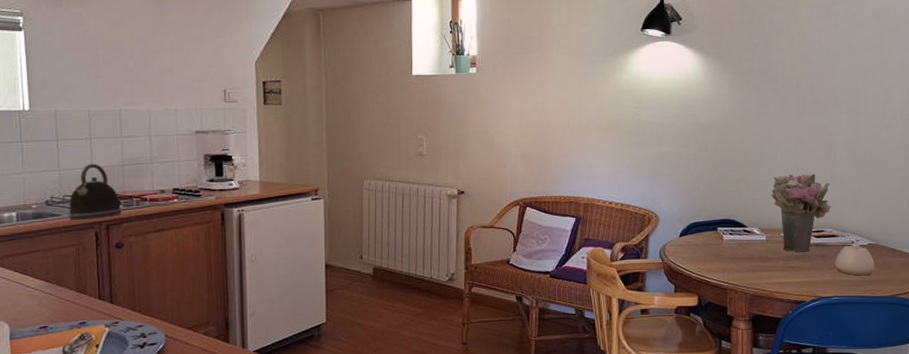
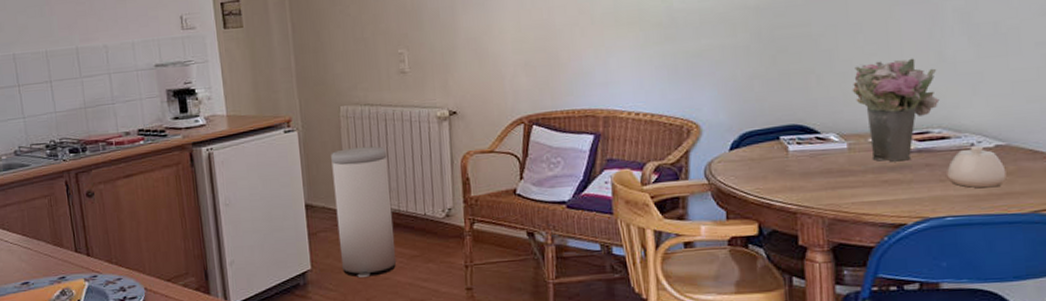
kettle: present [68,163,122,221] -> none [36,107,89,171]
pedal bin: none [352,216,403,332] -> present [331,146,397,279]

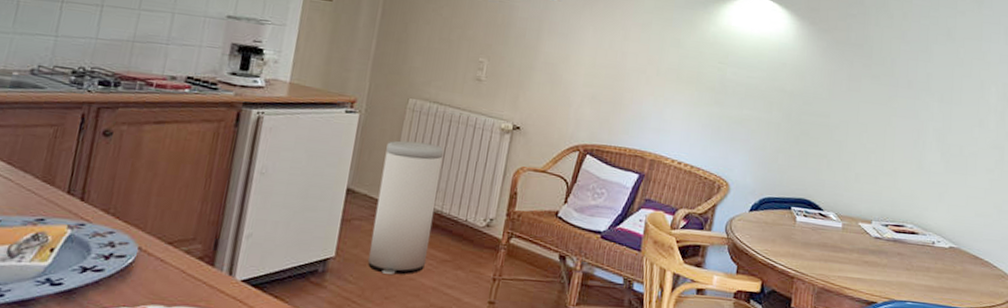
flower bouquet: present [852,58,940,162] -> none [852,158,916,247]
sugar bowl: present [945,146,1007,188] -> none [911,244,955,282]

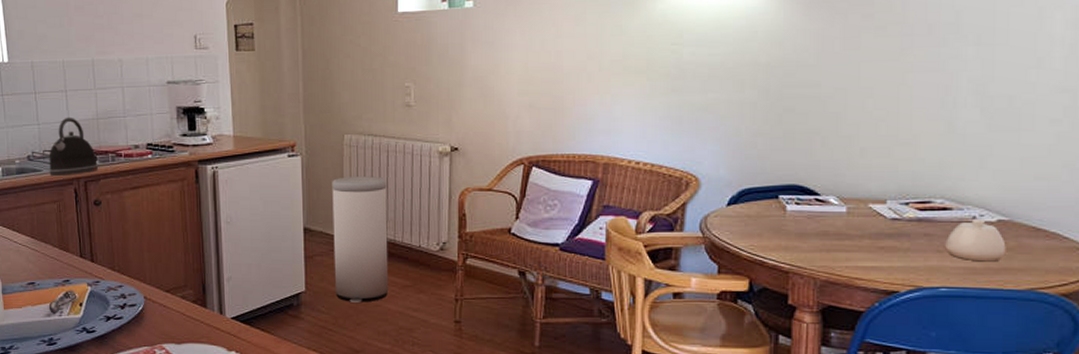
kettle: none [53,33,121,100] -> present [48,117,99,177]
sugar bowl: none [911,244,955,282] -> present [944,219,1006,262]

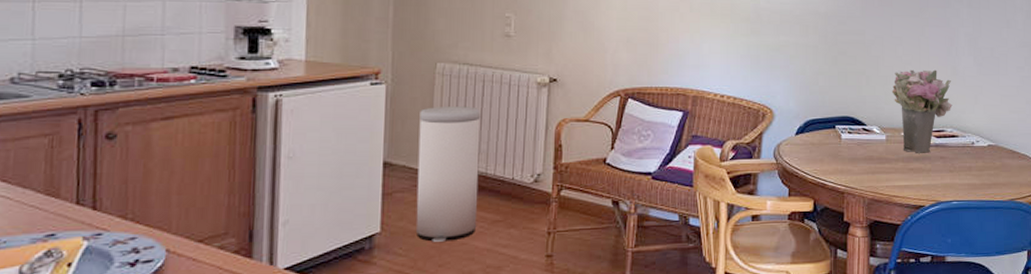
kettle: present [48,117,99,177] -> none [41,32,119,104]
flower bouquet: none [856,126,946,229] -> present [891,69,952,153]
sugar bowl: present [944,219,1006,262] -> none [954,145,995,179]

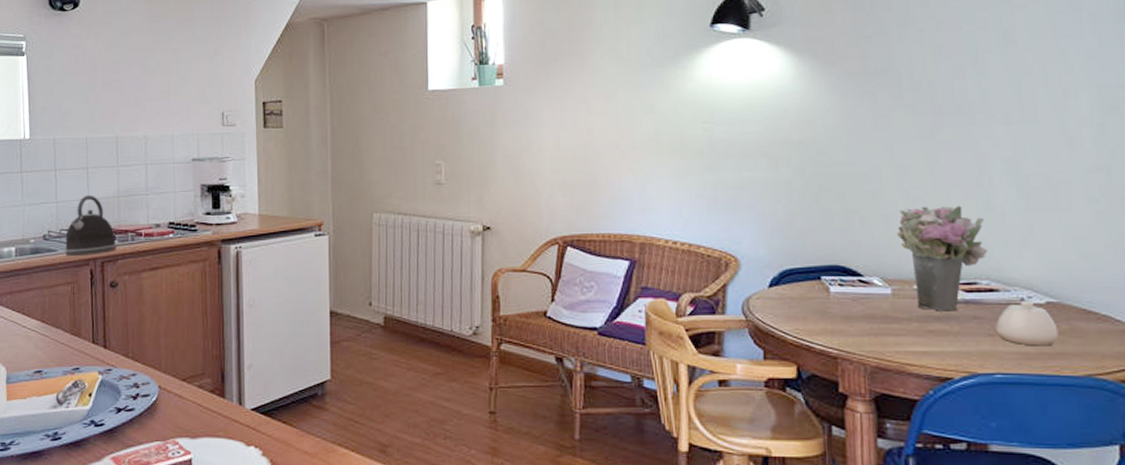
kettle: none [41,32,119,104] -> present [64,194,117,257]
pedal bin: present [415,106,481,243] -> none [360,256,419,393]
sugar bowl: none [954,145,995,179] -> present [994,301,1059,346]

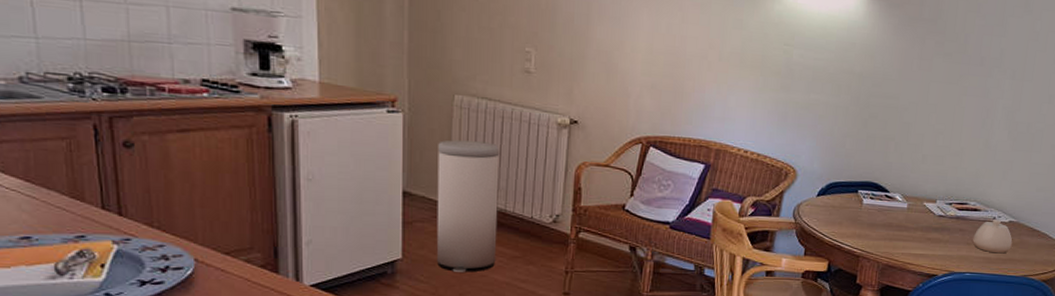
kettle: present [64,194,117,257] -> none [52,33,131,108]
pedal bin: none [360,256,419,393] -> present [436,140,500,274]
flower bouquet: present [896,205,988,311] -> none [919,139,983,224]

